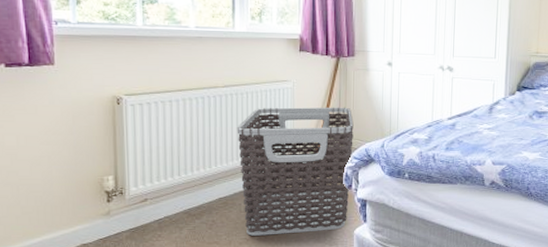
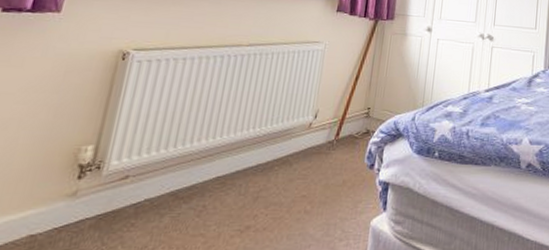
clothes hamper: present [237,107,354,236] -> none [242,70,385,226]

